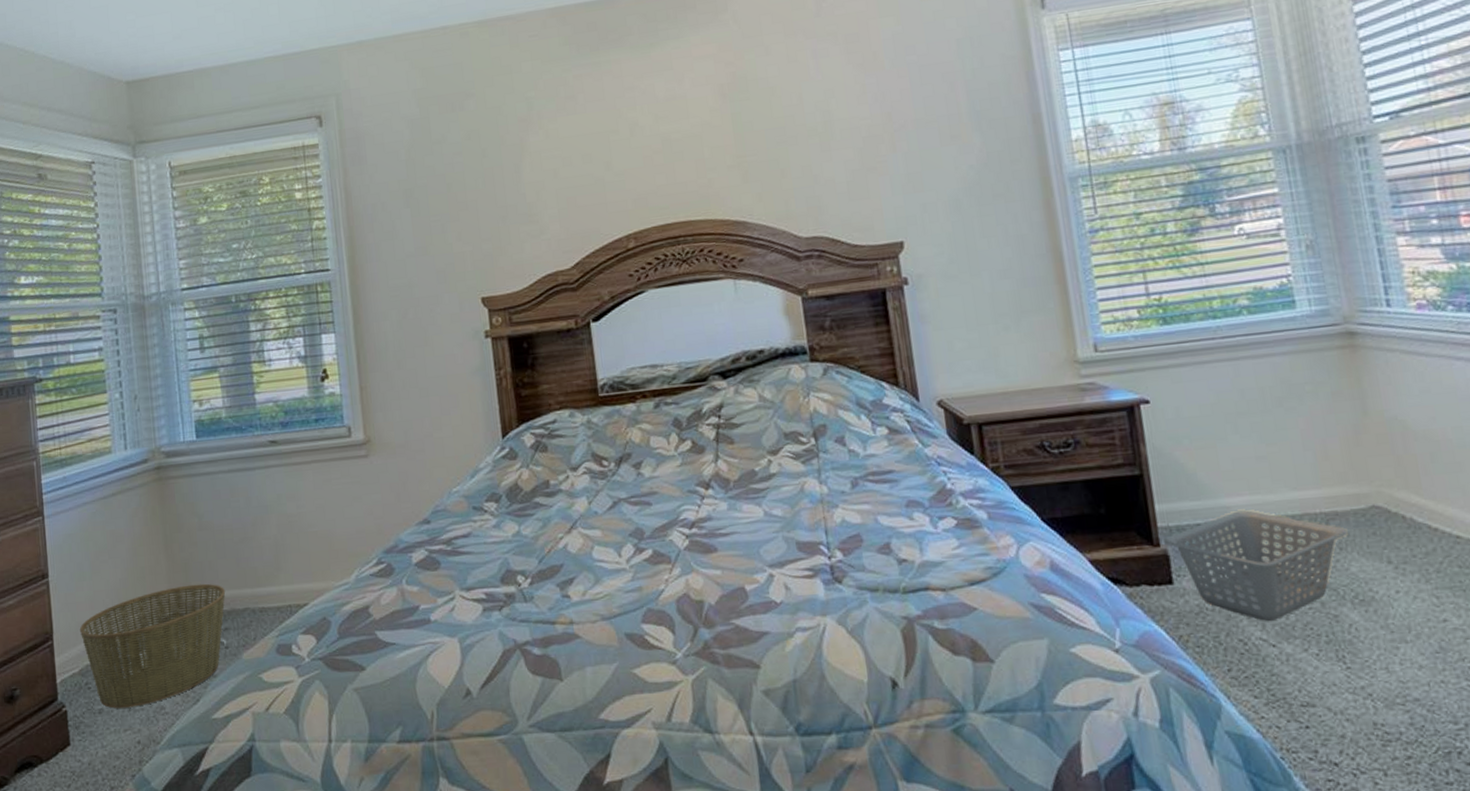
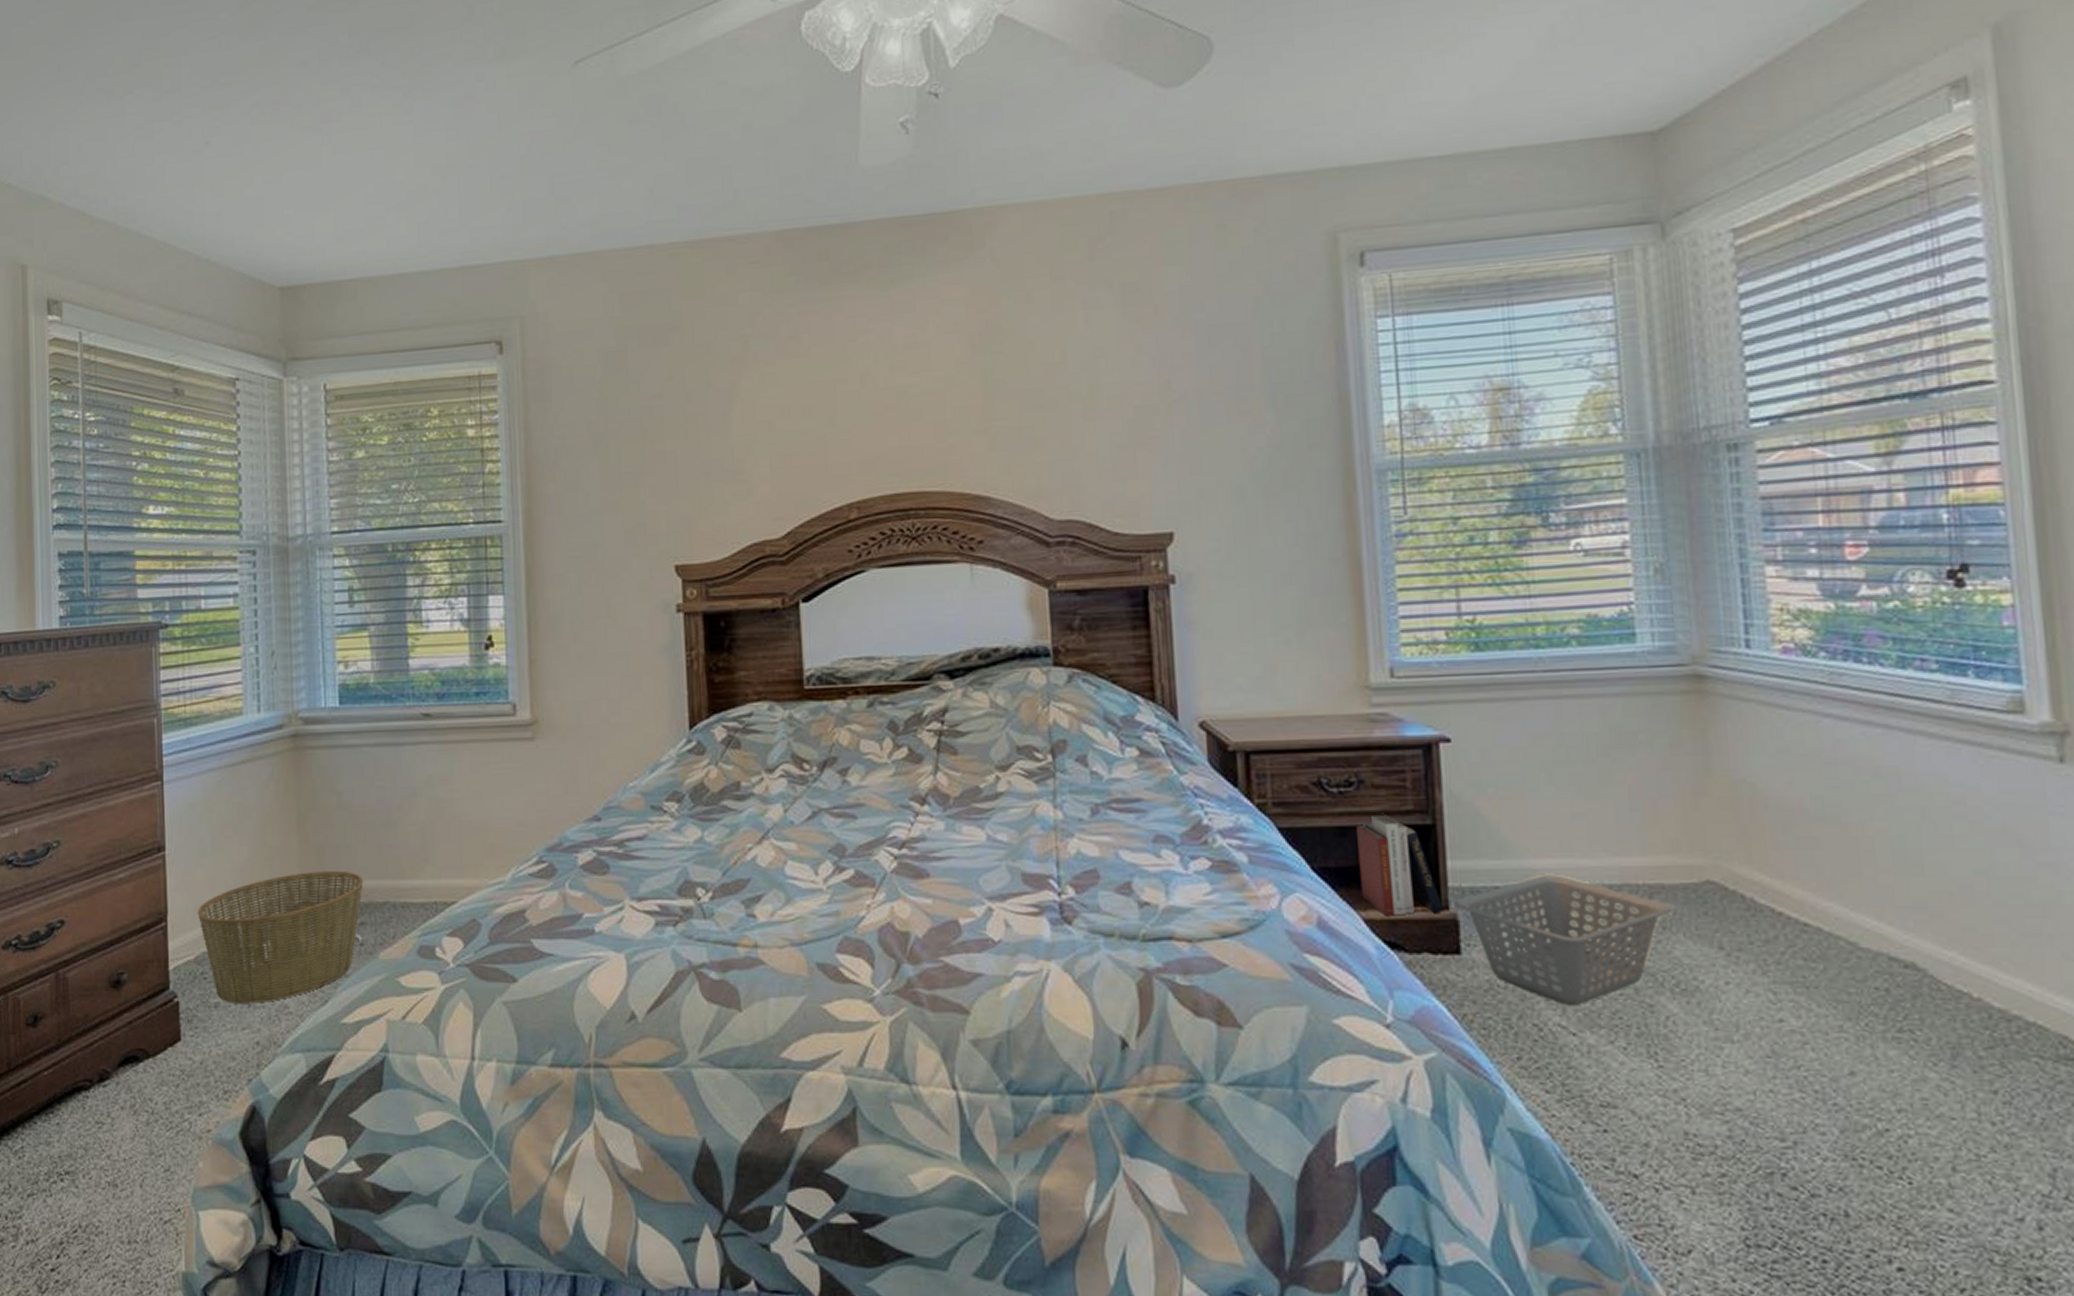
books: none [1076,467,1156,556] -> present [1356,813,1444,916]

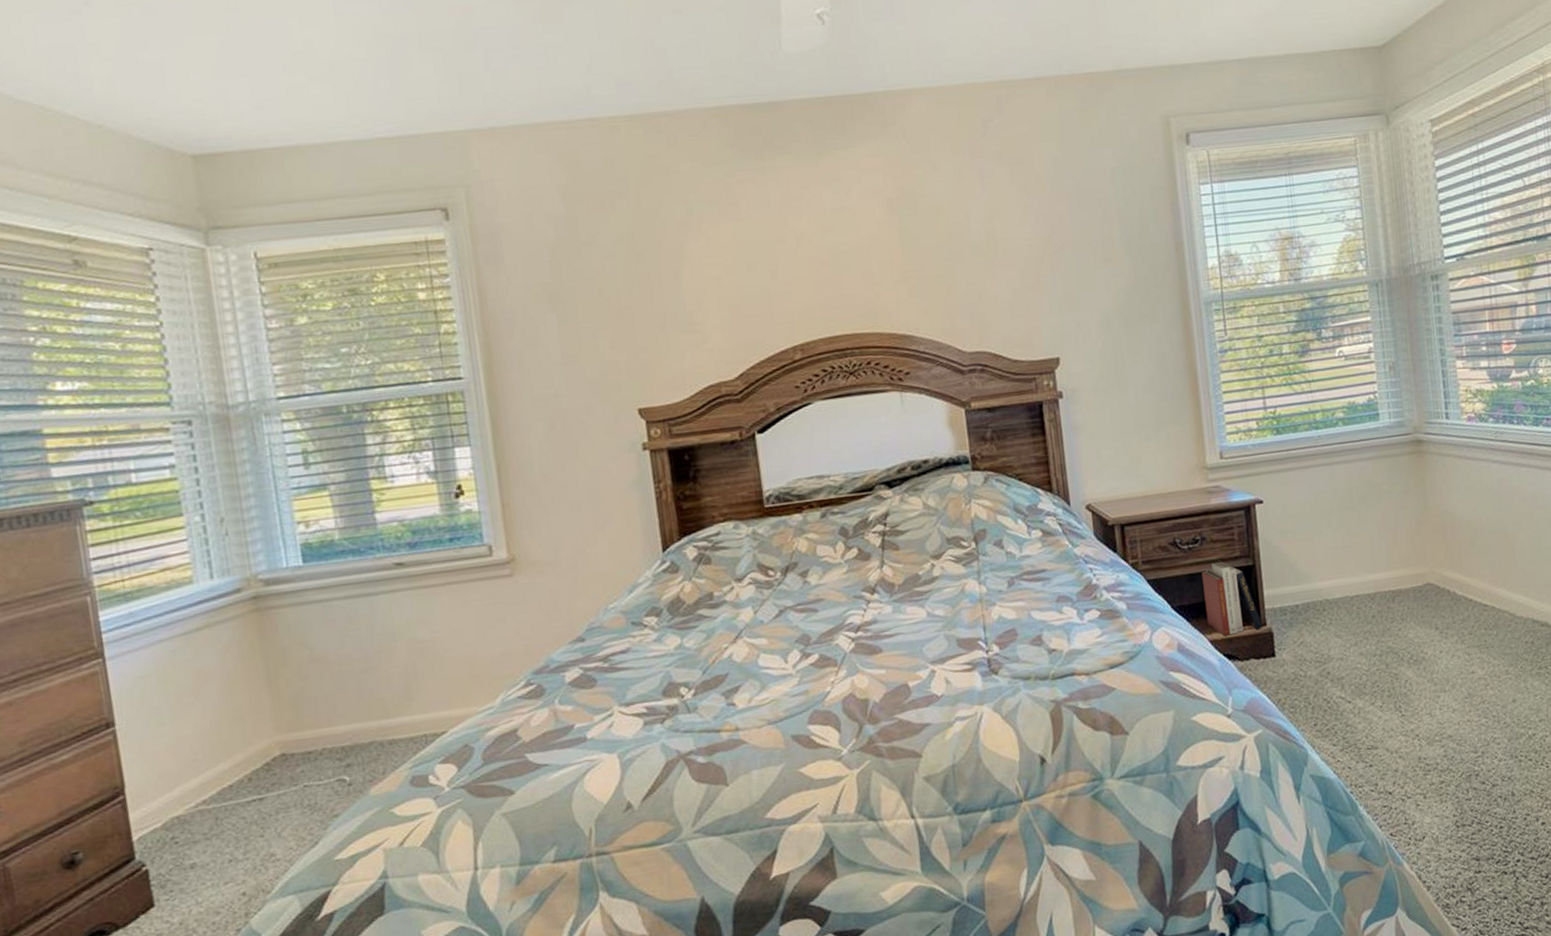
basket: present [197,870,364,1004] -> none [160,719,347,862]
laundry basket: present [1454,875,1674,1007] -> none [1269,591,1408,683]

